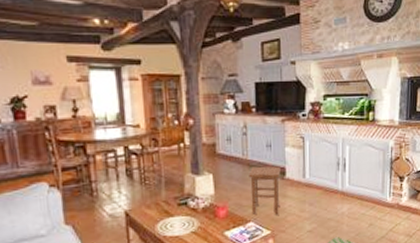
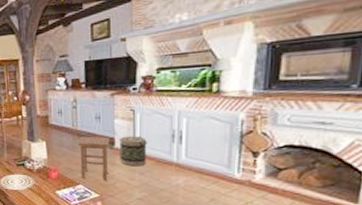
basket: none [290,164,316,198] -> present [119,135,147,167]

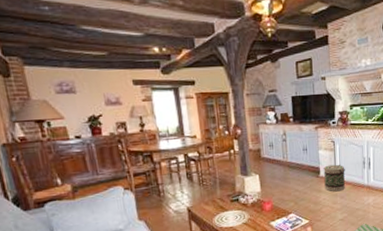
stool: present [78,136,110,181] -> none [289,166,316,207]

